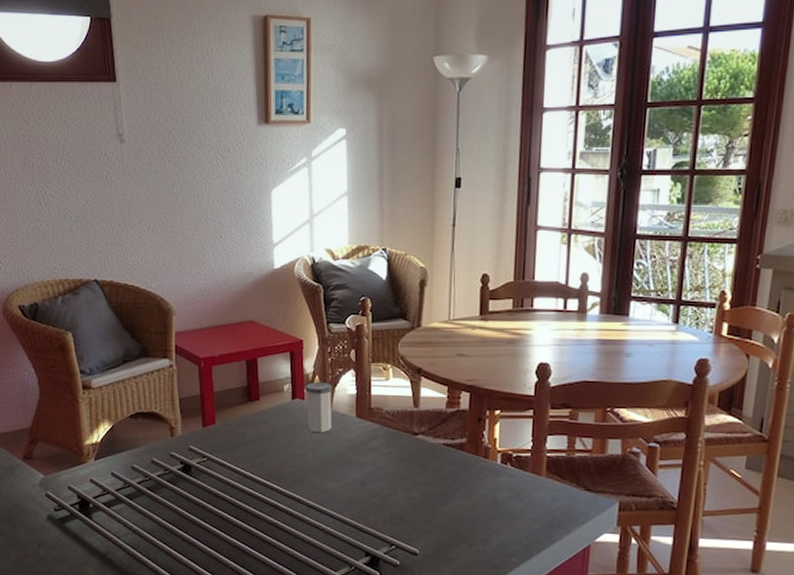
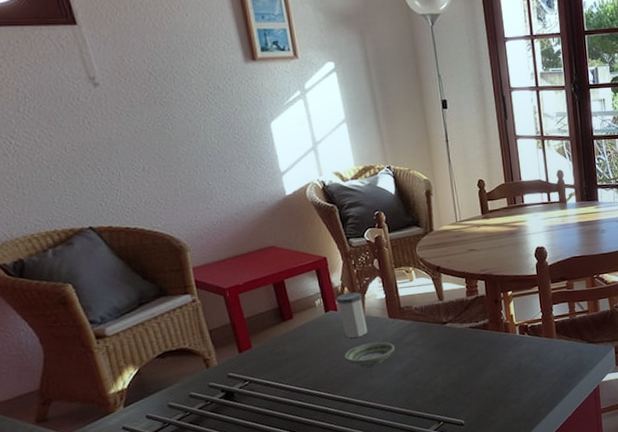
saucer: none [303,440,357,467] -> present [344,341,395,367]

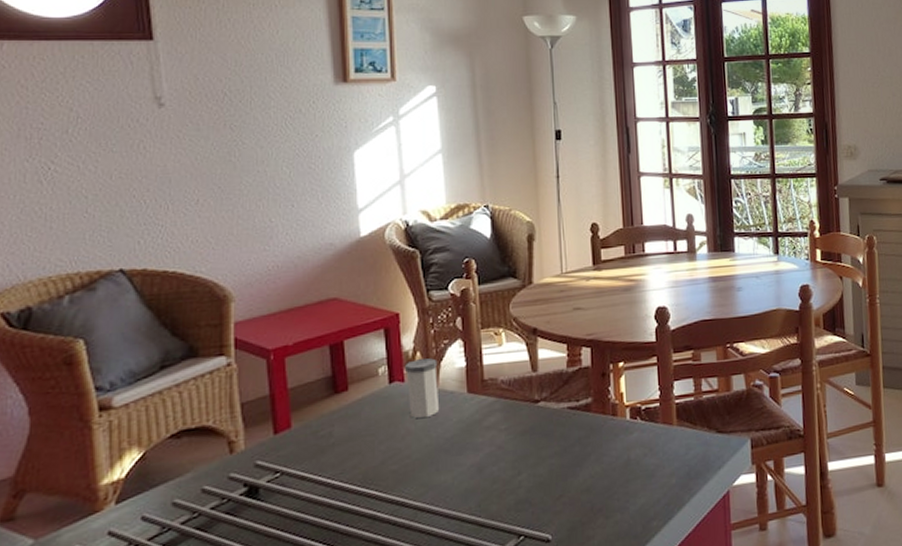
saucer: present [344,341,395,367] -> none [406,423,471,458]

